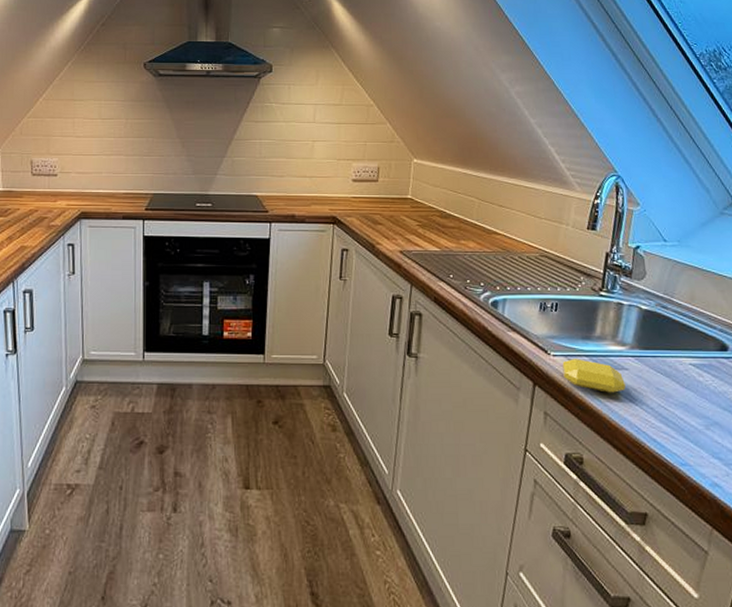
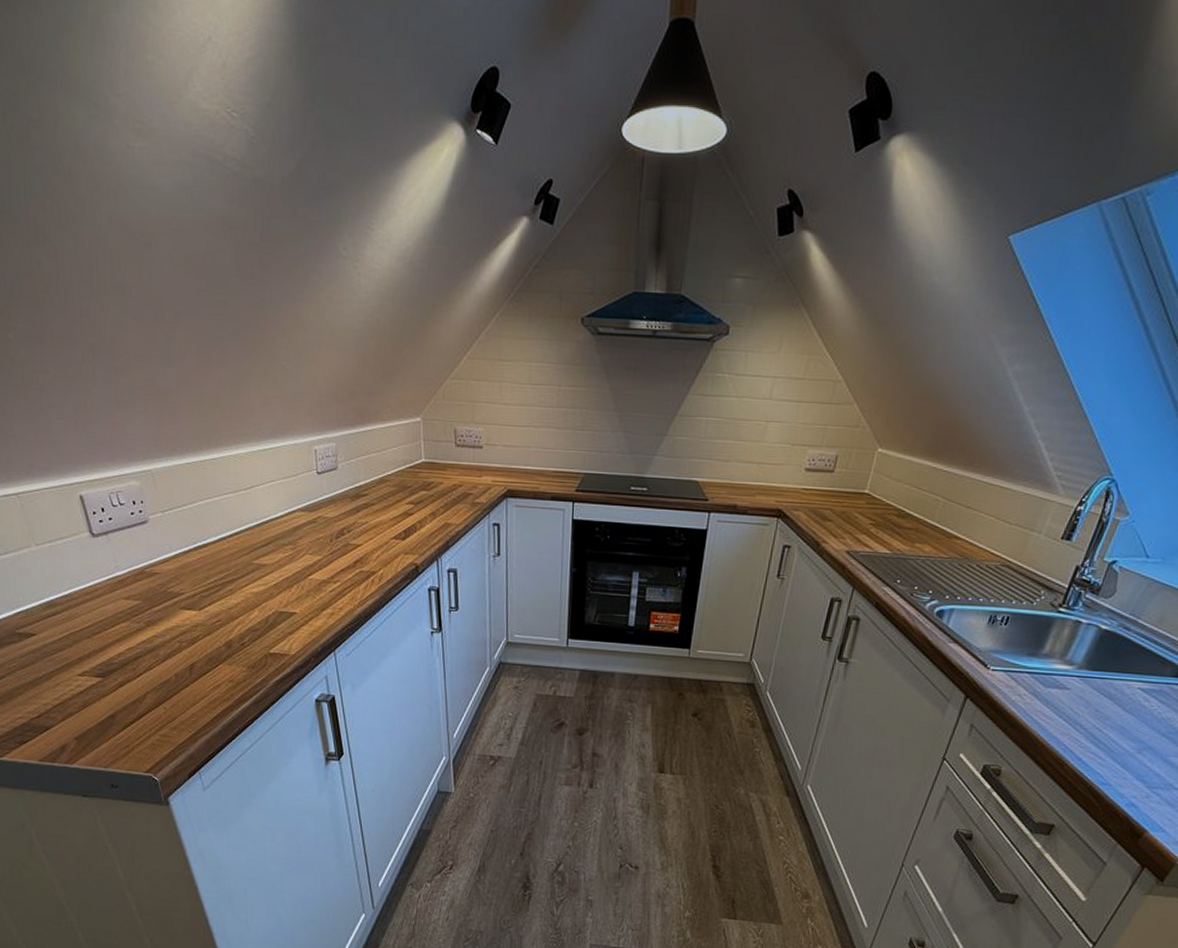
soap bar: present [562,359,626,394] -> none [998,674,1063,712]

